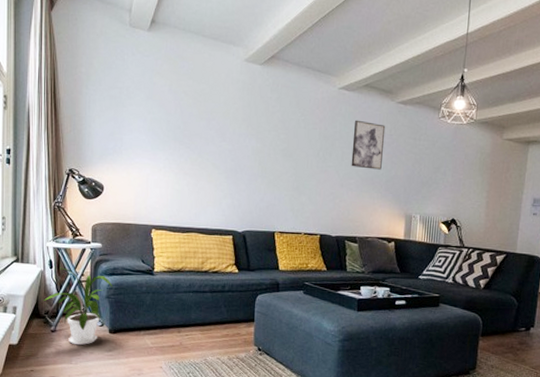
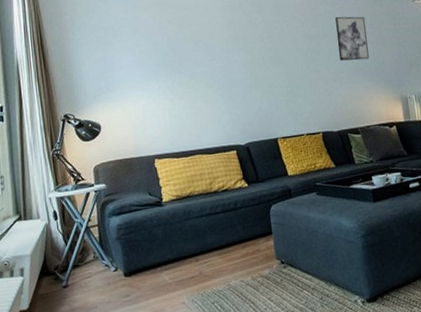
house plant: present [43,267,113,346] -> none [51,216,122,297]

